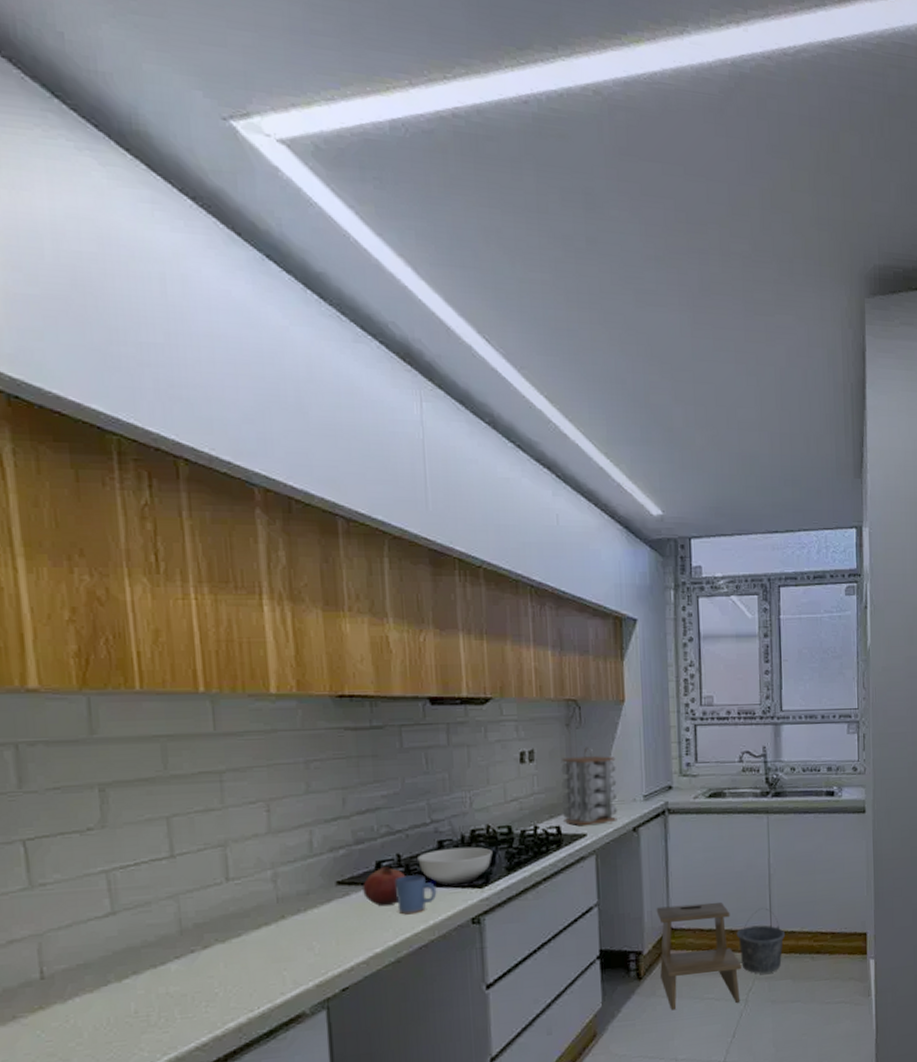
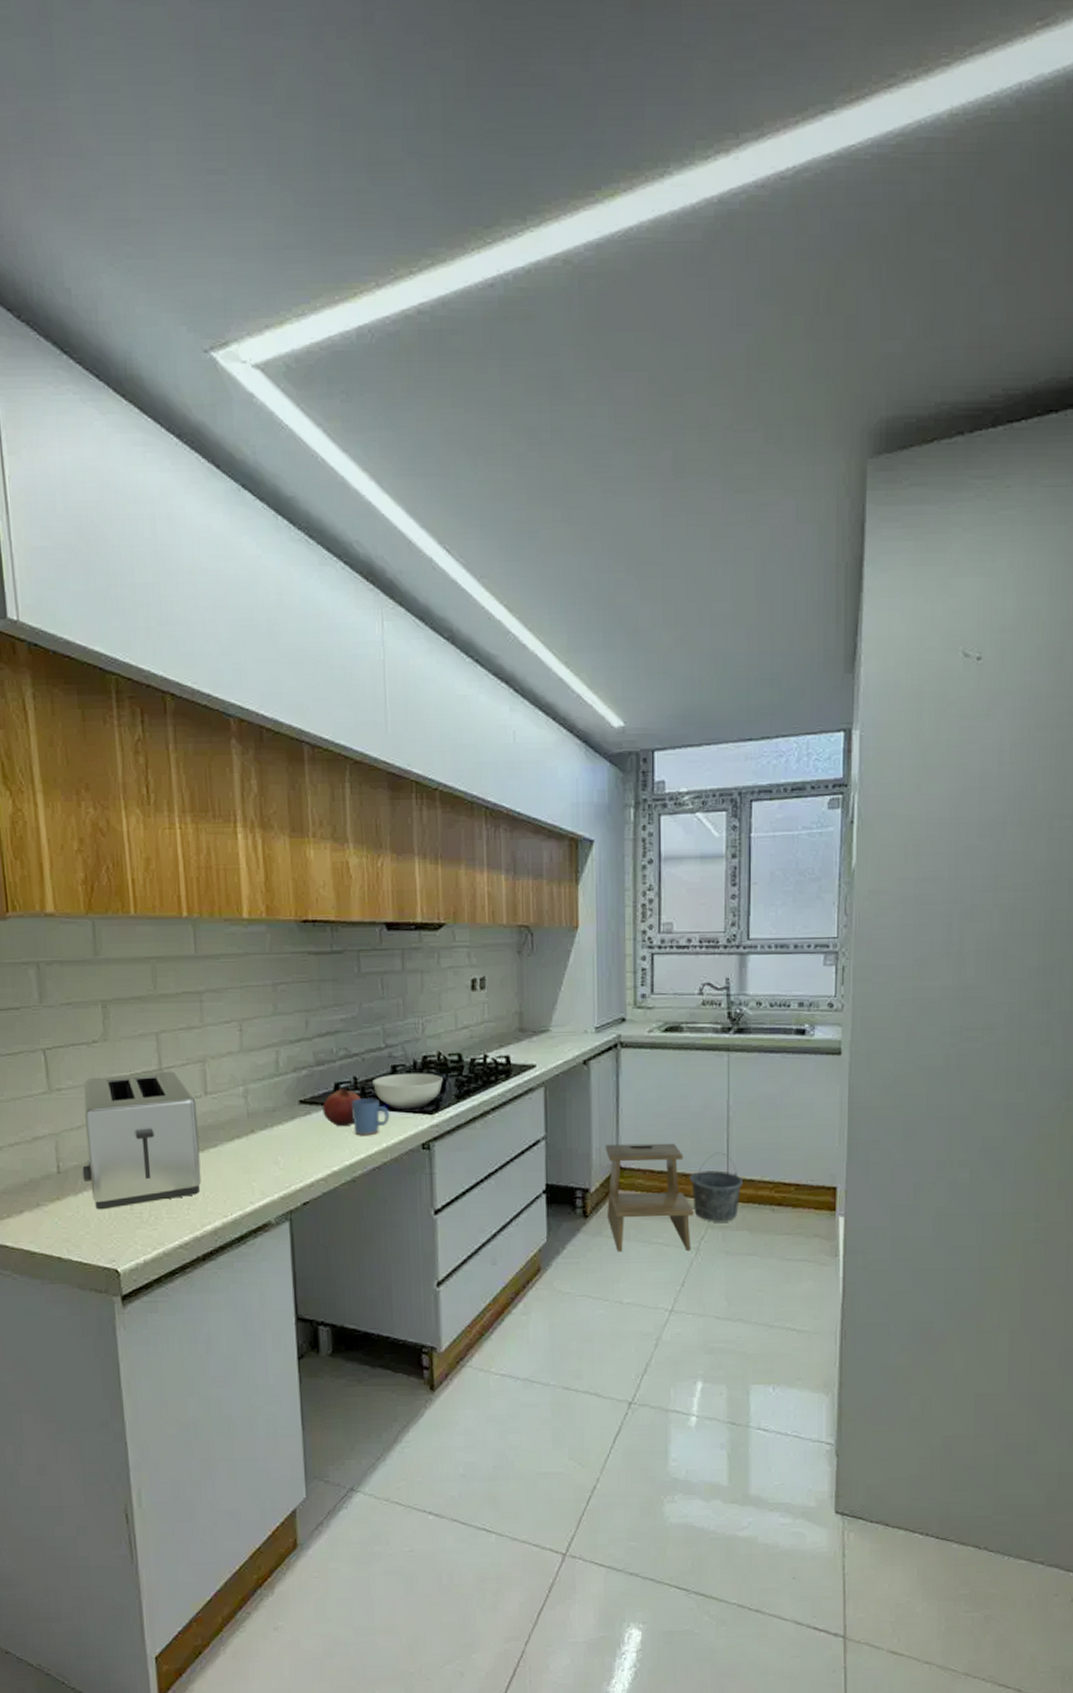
toaster: none [71,857,223,1017] -> present [81,1071,202,1210]
spice rack: present [561,745,618,826] -> none [511,974,568,1057]

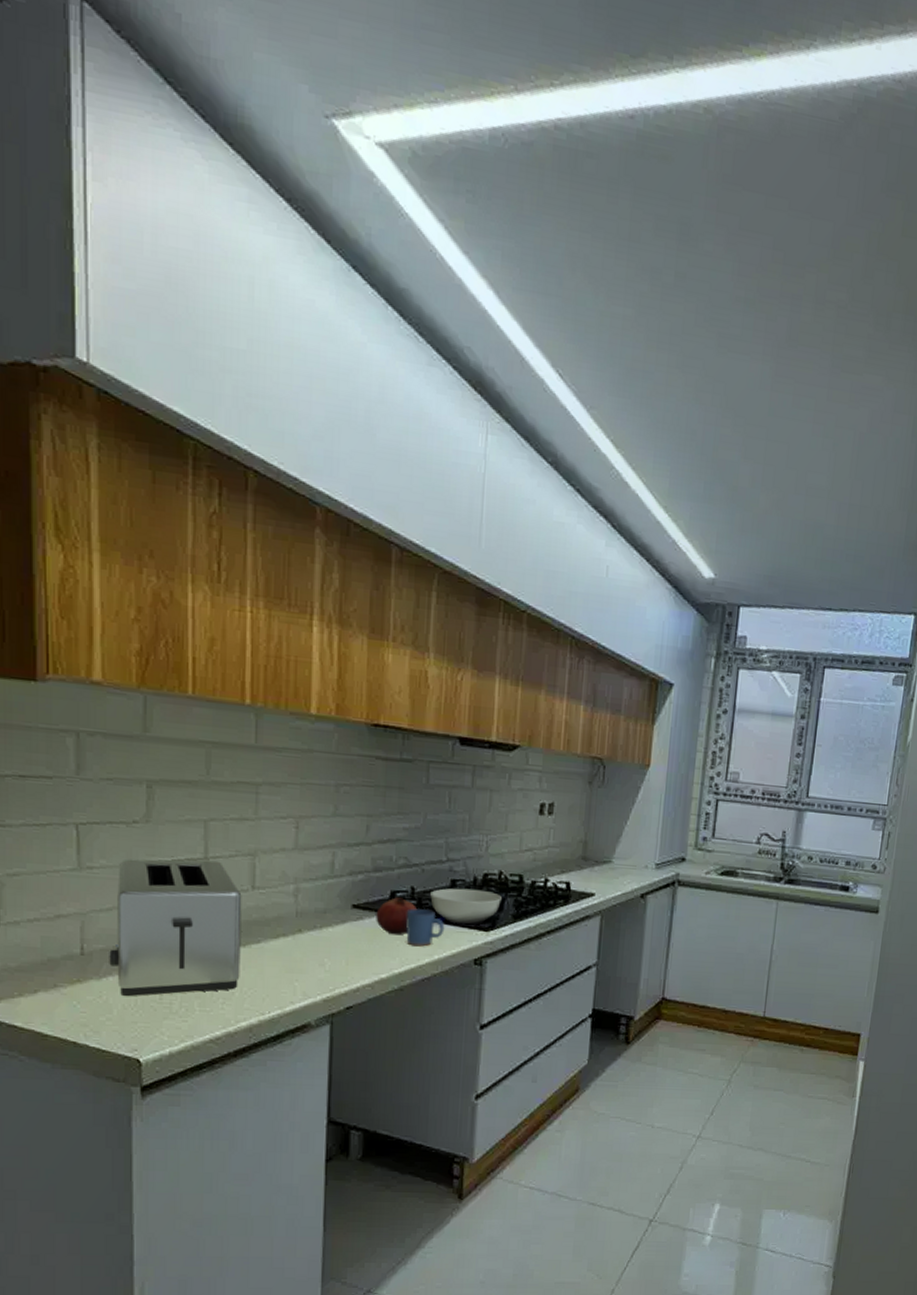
step stool: present [605,1143,694,1252] -> none [648,976,730,1082]
bucket: present [689,1152,743,1222] -> none [729,993,778,1058]

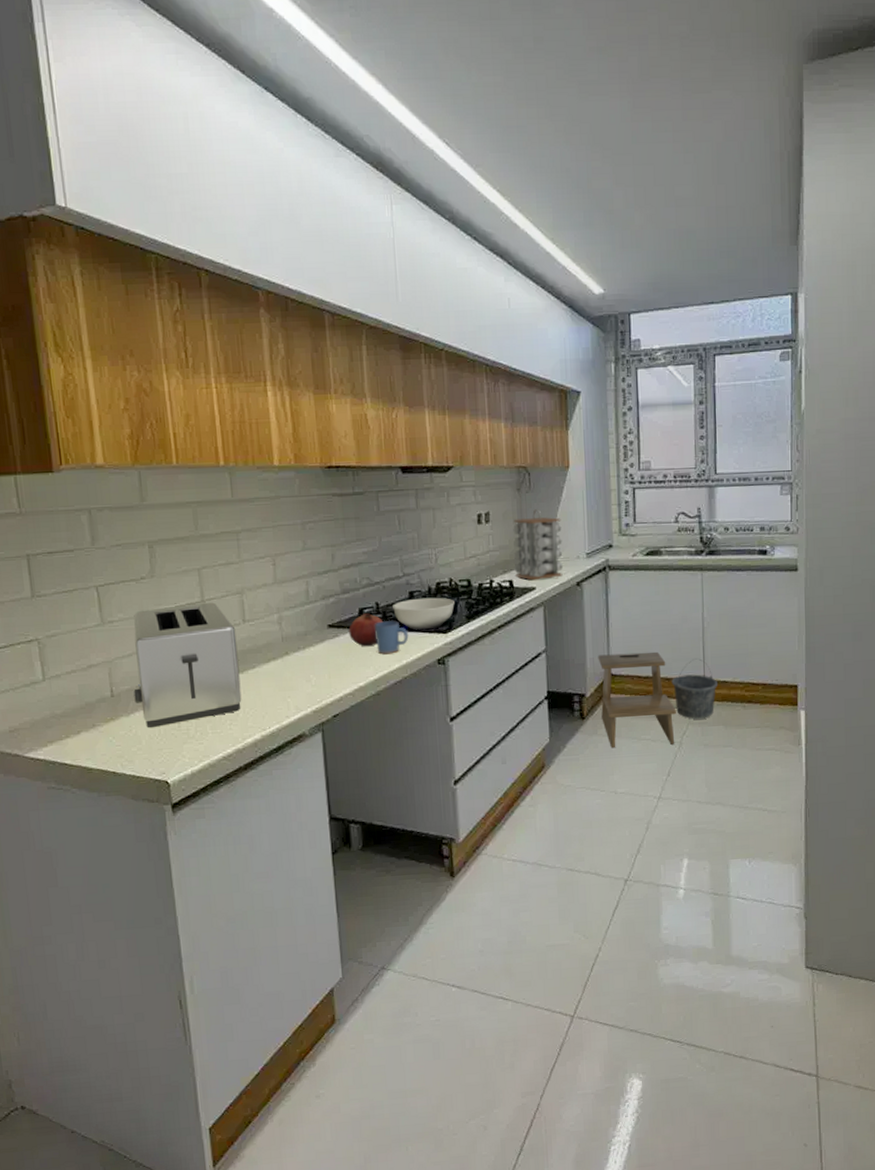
spice rack: none [574,806,633,887] -> present [513,508,563,581]
step stool: none [648,976,730,1082] -> present [597,651,676,749]
bucket: none [729,993,778,1058] -> present [671,658,717,719]

